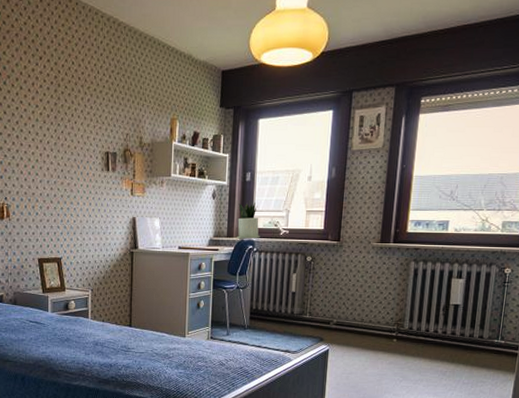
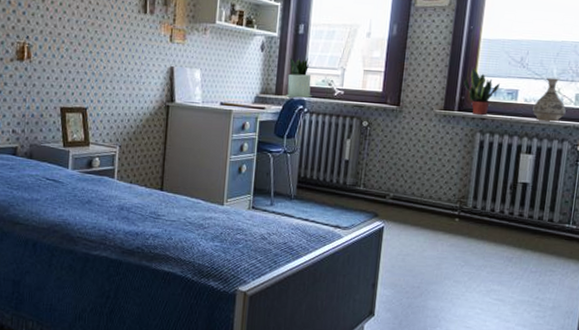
potted plant: none [398,202,432,246] -> present [463,67,500,116]
vase: none [462,208,494,248] -> present [532,77,566,122]

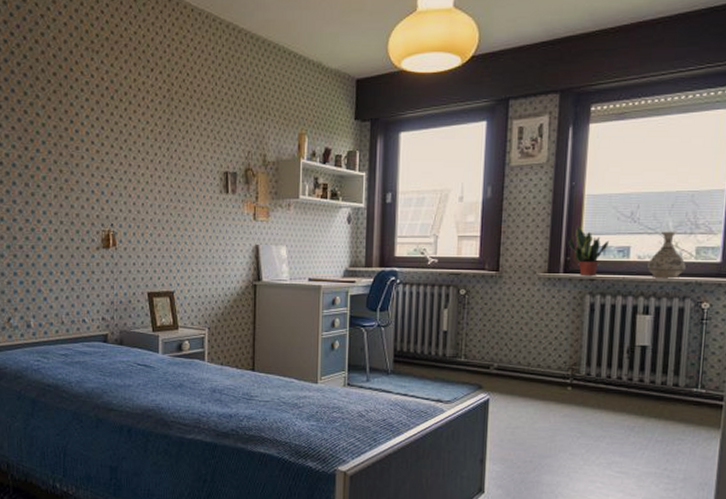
planter: present [285,58,312,99] -> none [375,227,404,269]

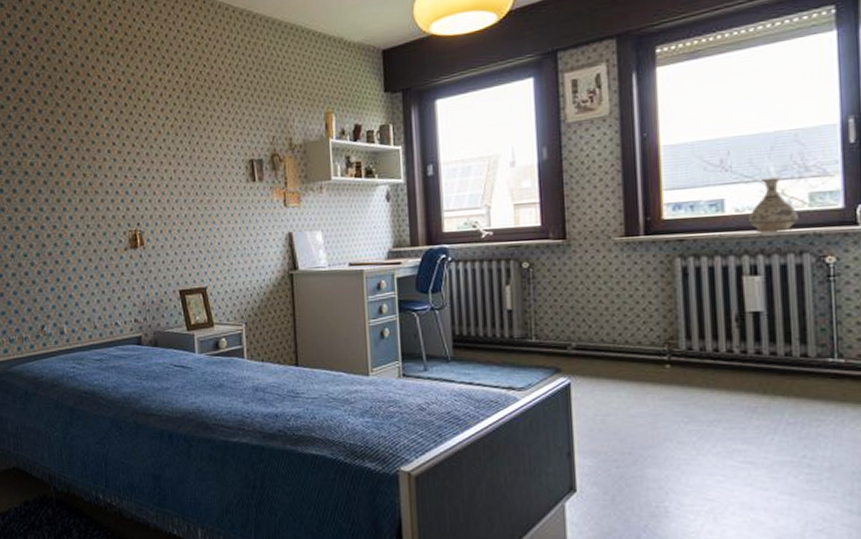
potted plant: present [568,226,609,276] -> none [646,181,697,237]

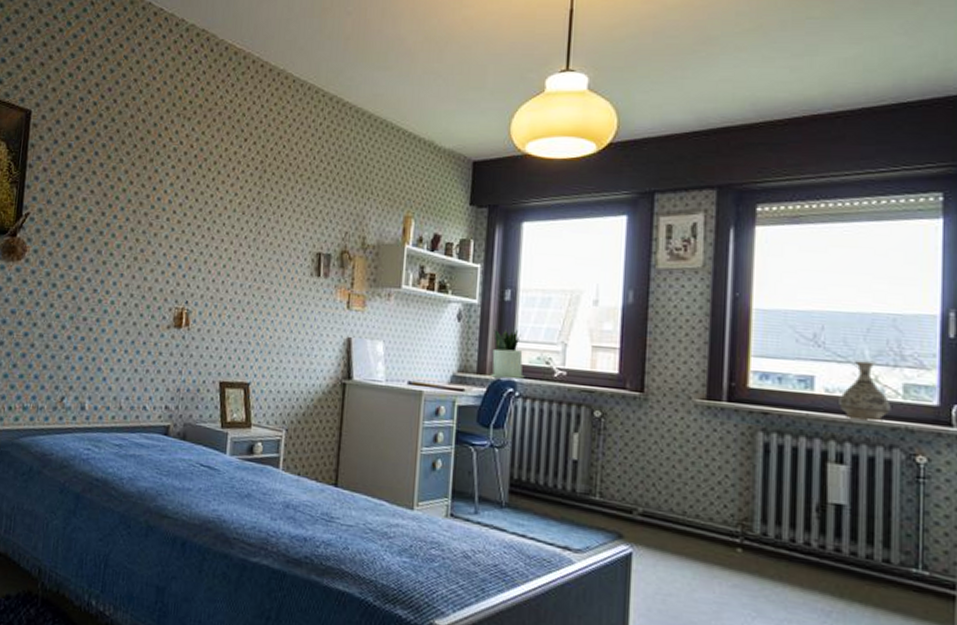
planter: none [421,201,455,248] -> present [489,330,525,380]

